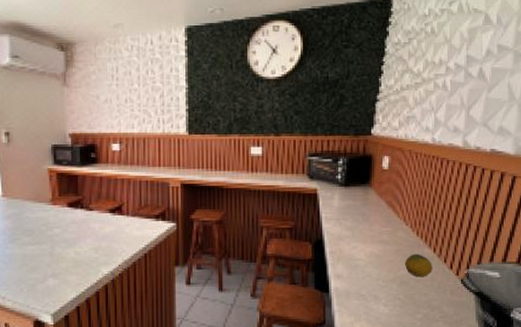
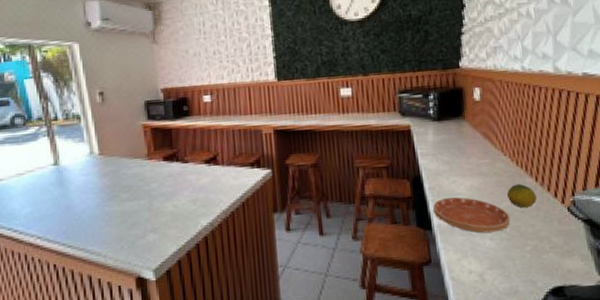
saucer: none [332,262,406,299] -> present [433,197,511,233]

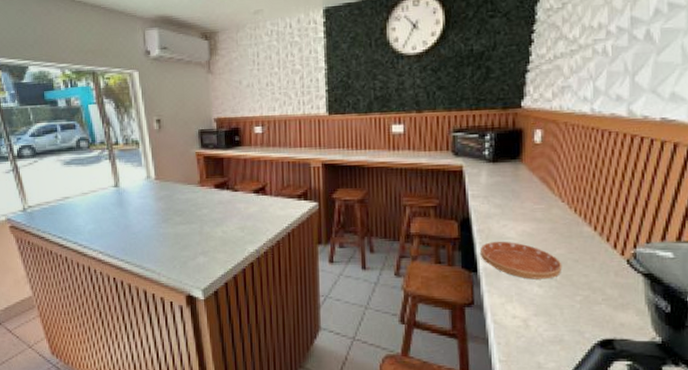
fruit: present [506,183,537,208] -> none [560,232,593,257]

